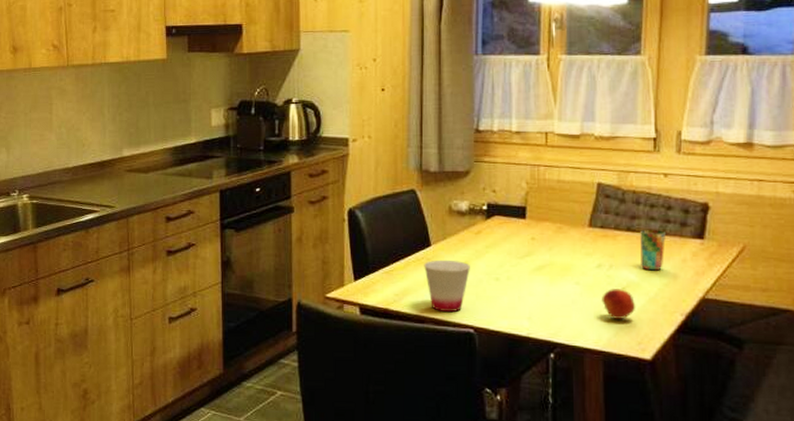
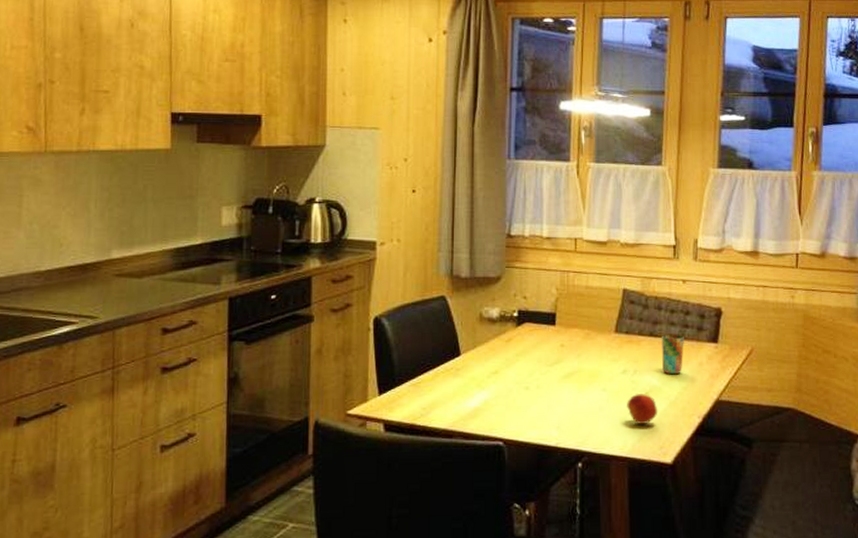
cup: present [424,259,470,312] -> none [453,369,500,424]

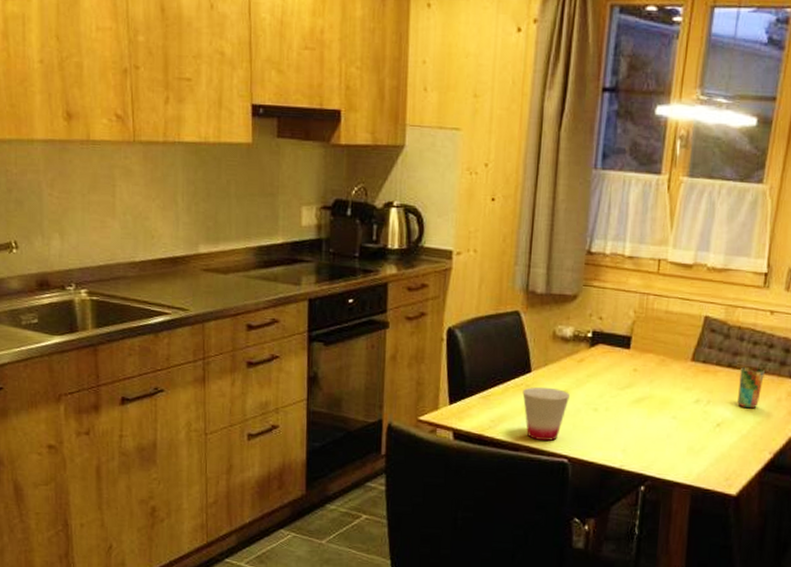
cup: none [453,369,500,424] -> present [522,386,570,441]
fruit: present [627,394,658,424] -> none [696,424,728,455]

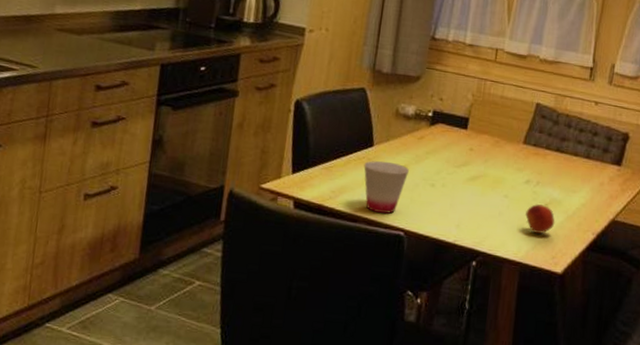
fruit: none [696,424,728,455] -> present [525,204,555,234]
cup: present [737,366,765,409] -> none [564,151,589,191]

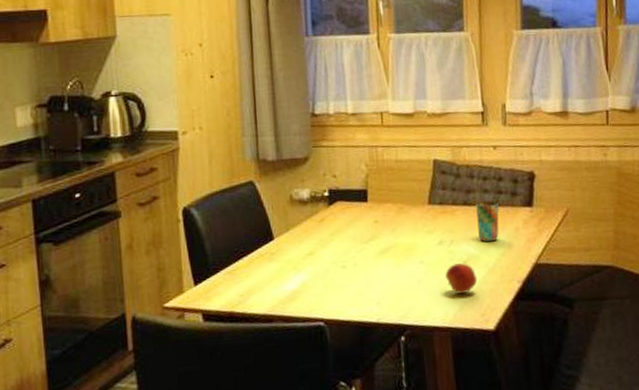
cup: present [363,160,409,214] -> none [268,252,316,308]
cup: none [564,151,589,191] -> present [476,201,499,242]

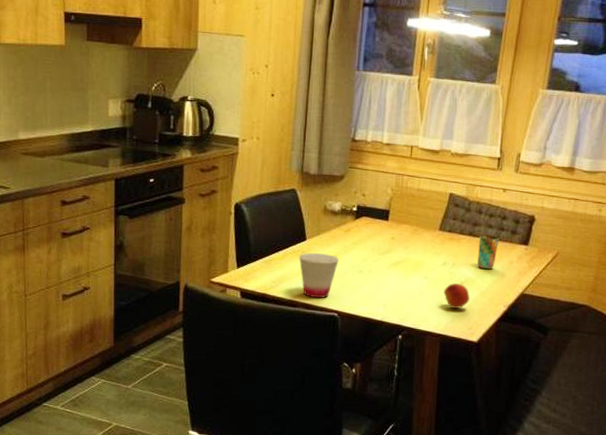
cup: none [268,252,316,308] -> present [299,252,339,298]

